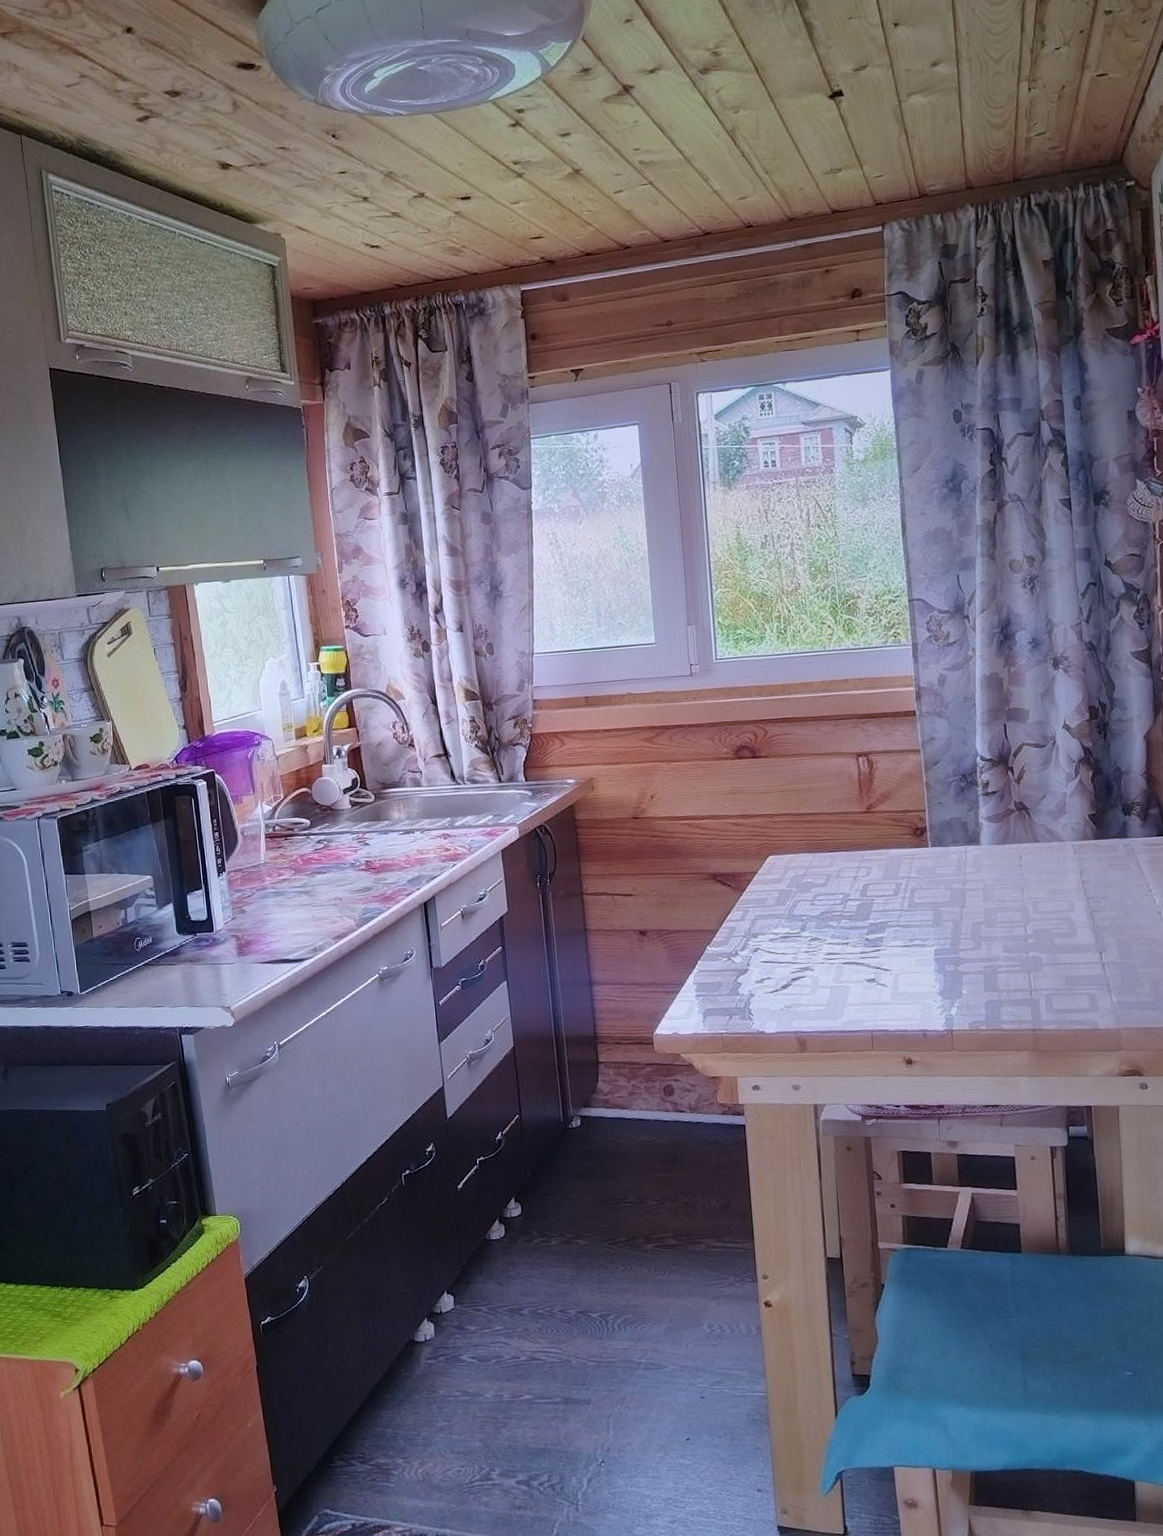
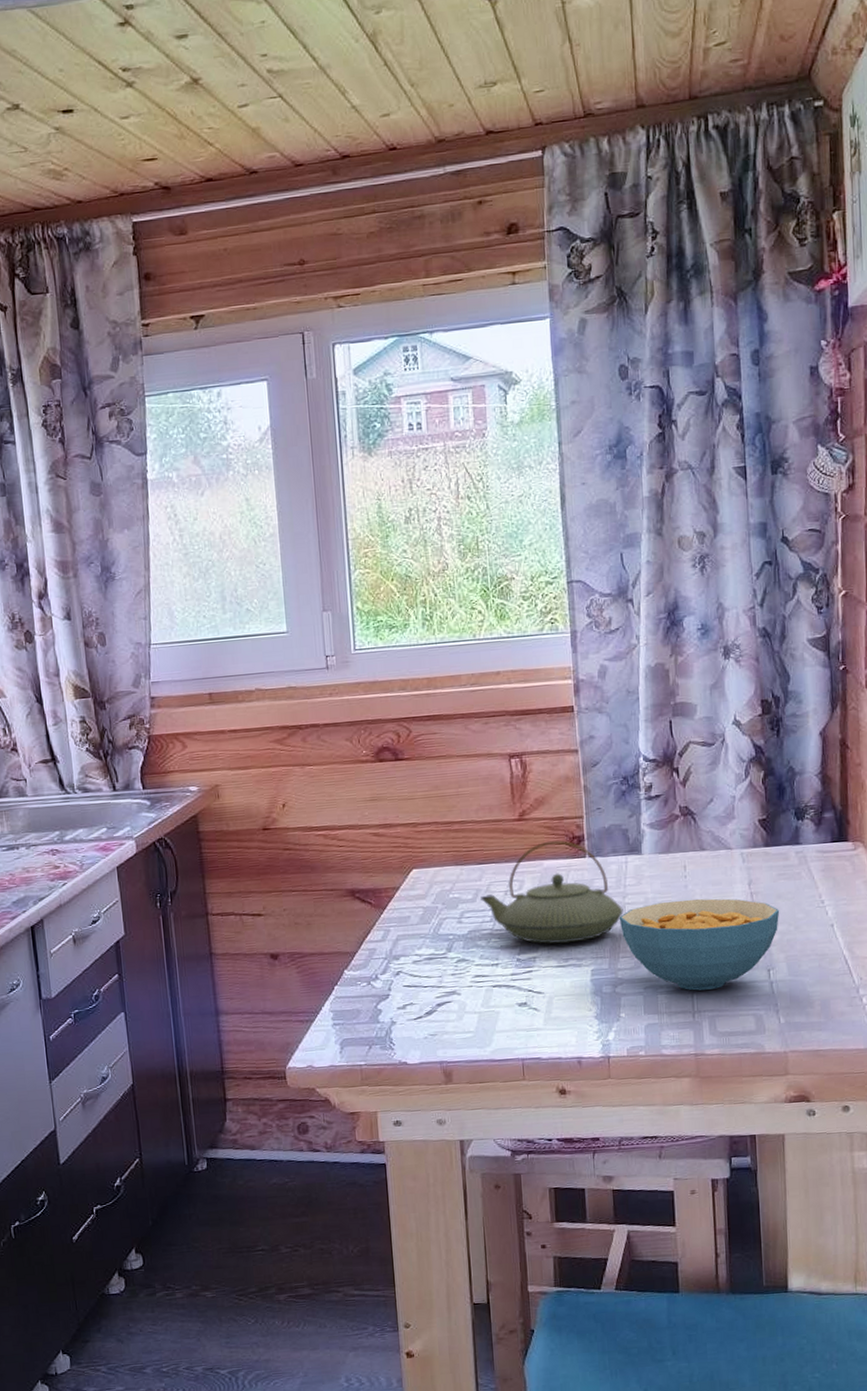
teapot: none [831,831,964,926] -> present [480,840,624,944]
cereal bowl: none [959,886,1110,971] -> present [619,898,780,991]

